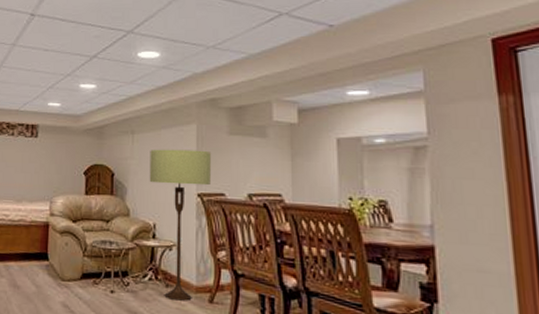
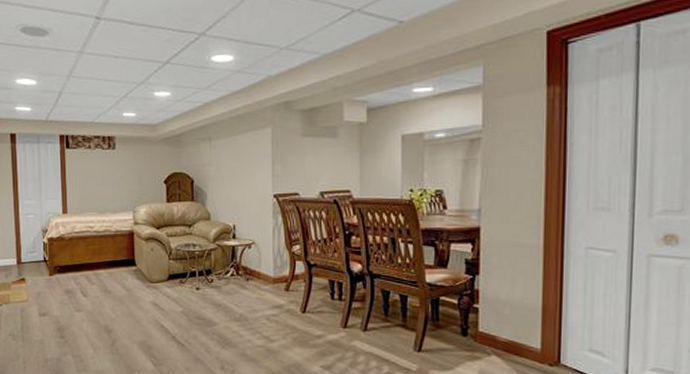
floor lamp: present [149,149,211,301] -> none [227,153,286,291]

